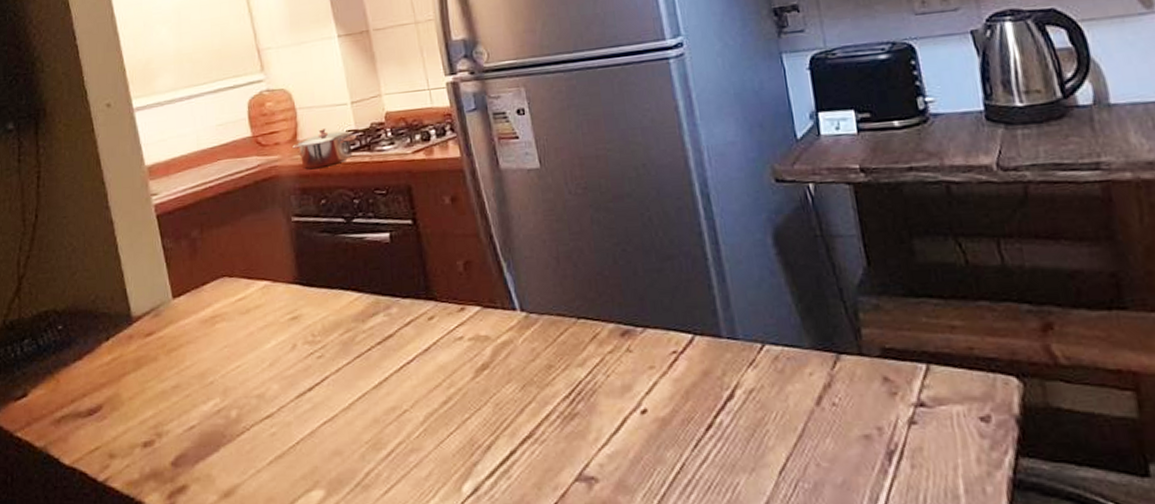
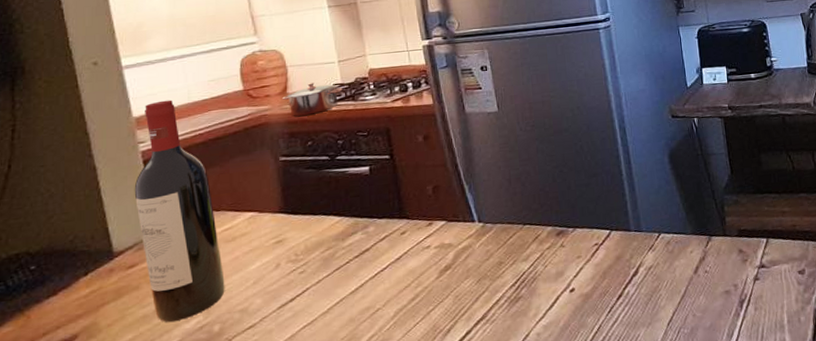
wine bottle: none [149,146,241,402] -> present [134,100,225,323]

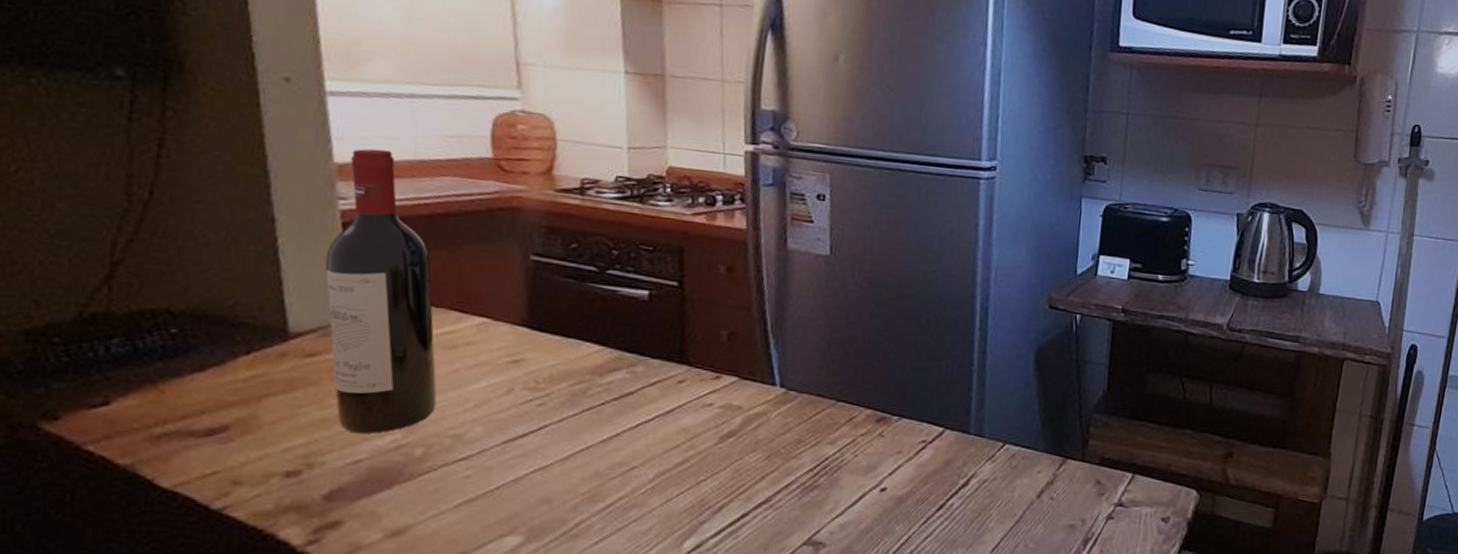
cooking pot: present [282,83,342,117] -> none [544,168,628,210]

